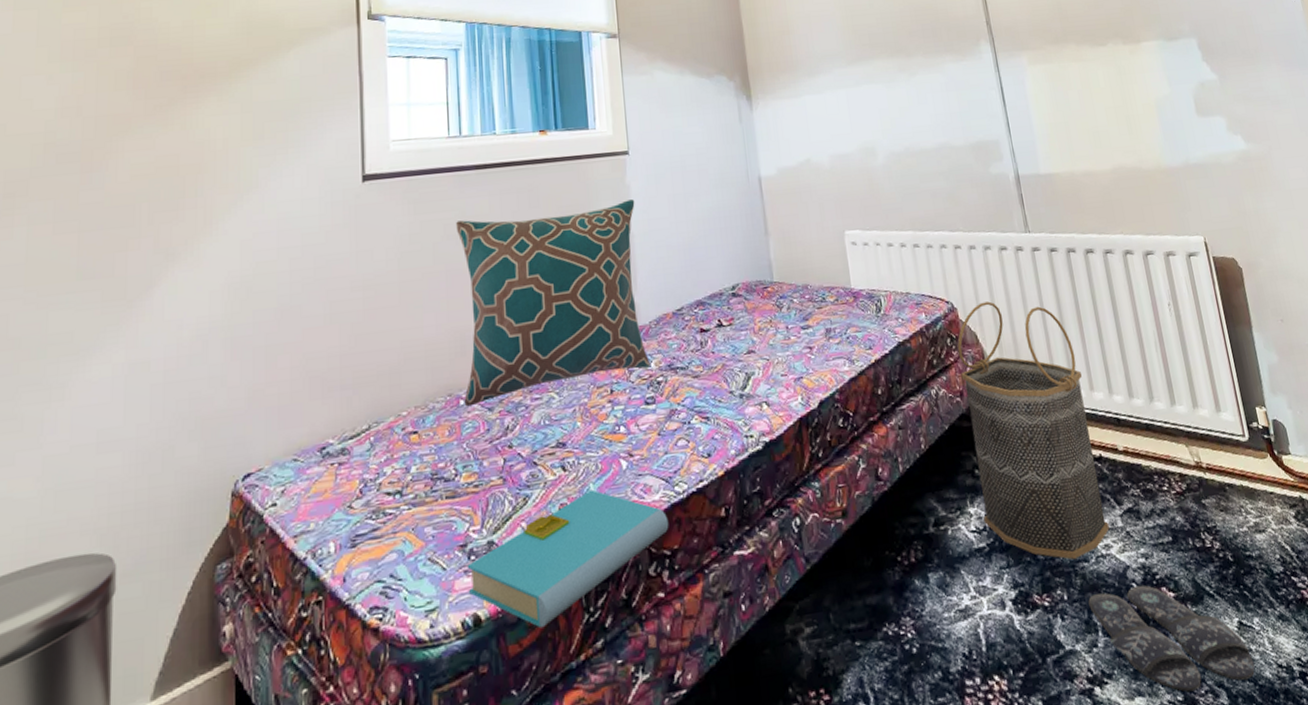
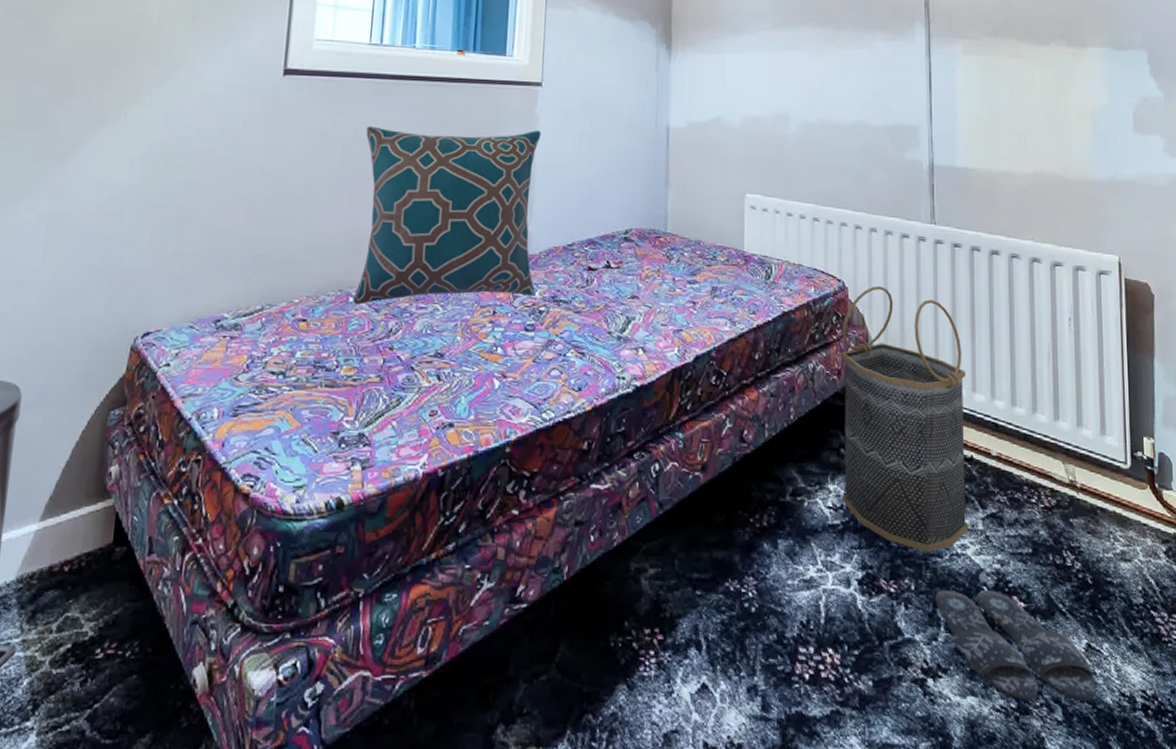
book: present [467,489,669,629] -> none [334,402,532,522]

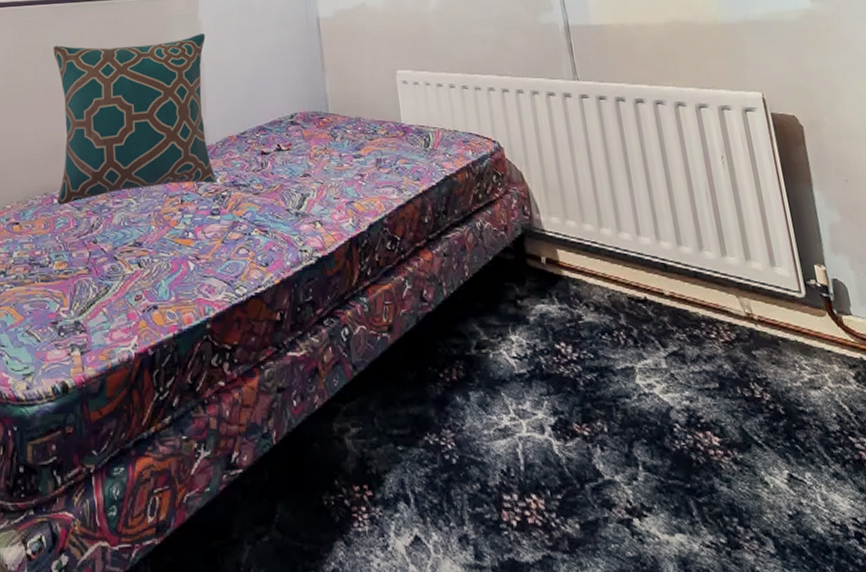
basket: present [842,286,969,552] -> none [503,143,653,394]
slippers: present [935,590,1096,701] -> none [629,426,805,536]

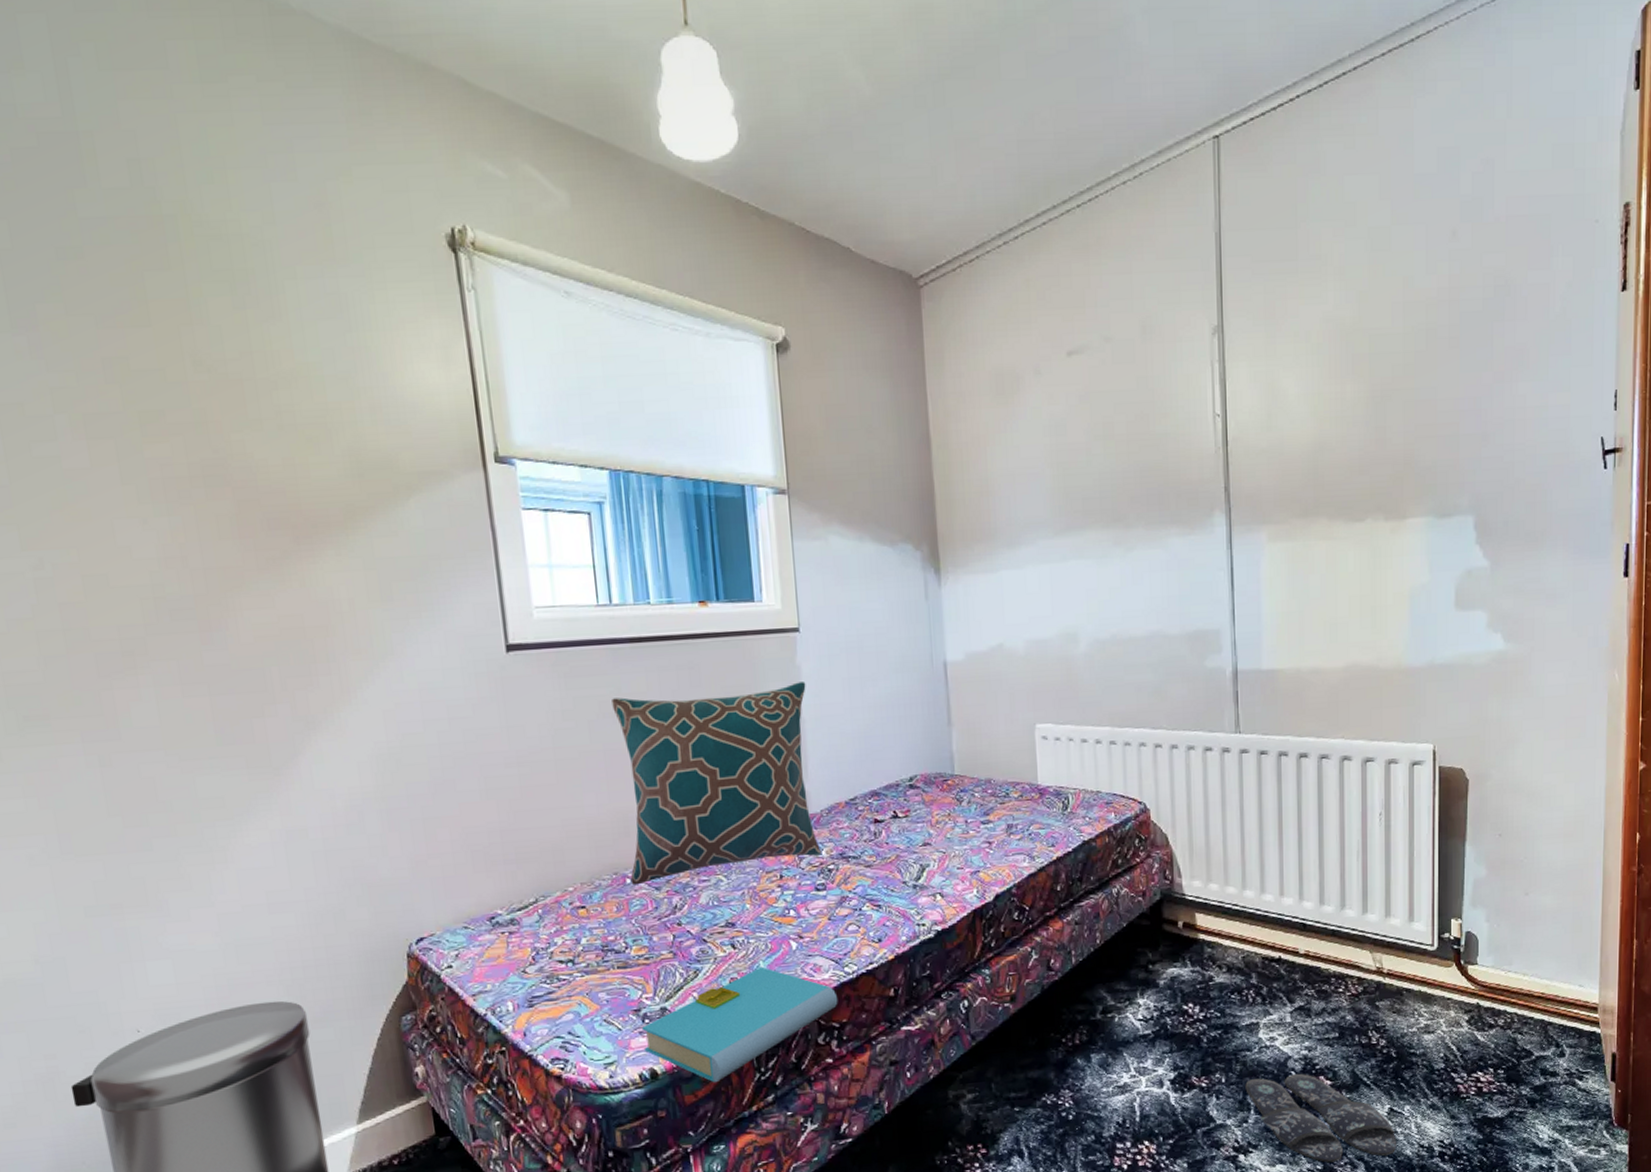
book: none [57,285,230,401] -> present [641,966,838,1083]
slippers: none [629,426,805,536] -> present [1245,1073,1397,1163]

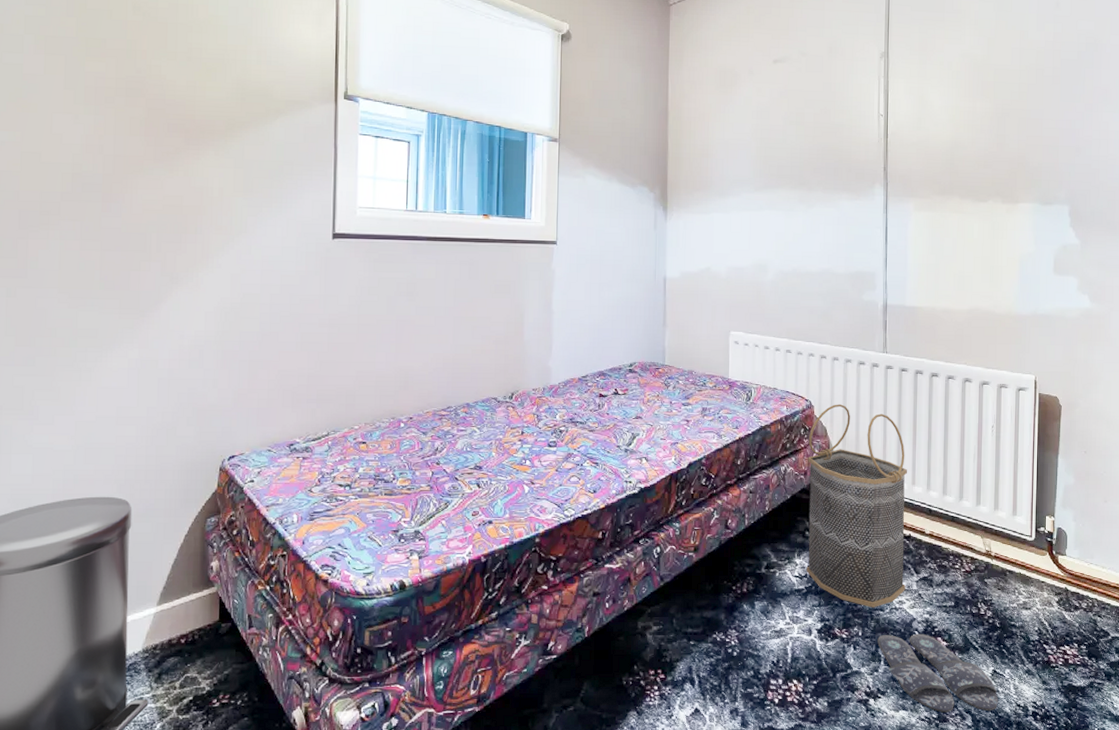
pillow: present [612,682,821,886] -> none [404,281,557,429]
book: present [641,966,838,1083] -> none [397,504,557,598]
basket: none [1145,803,1277,1048] -> present [806,404,907,607]

